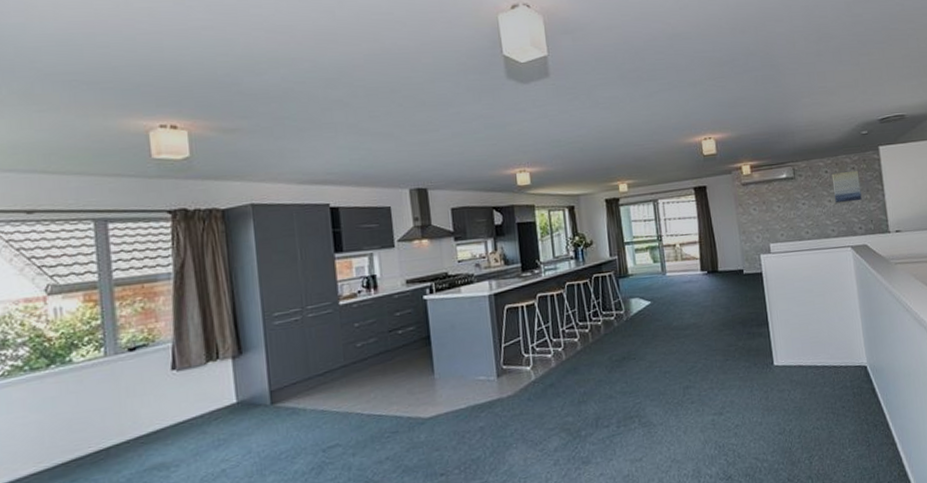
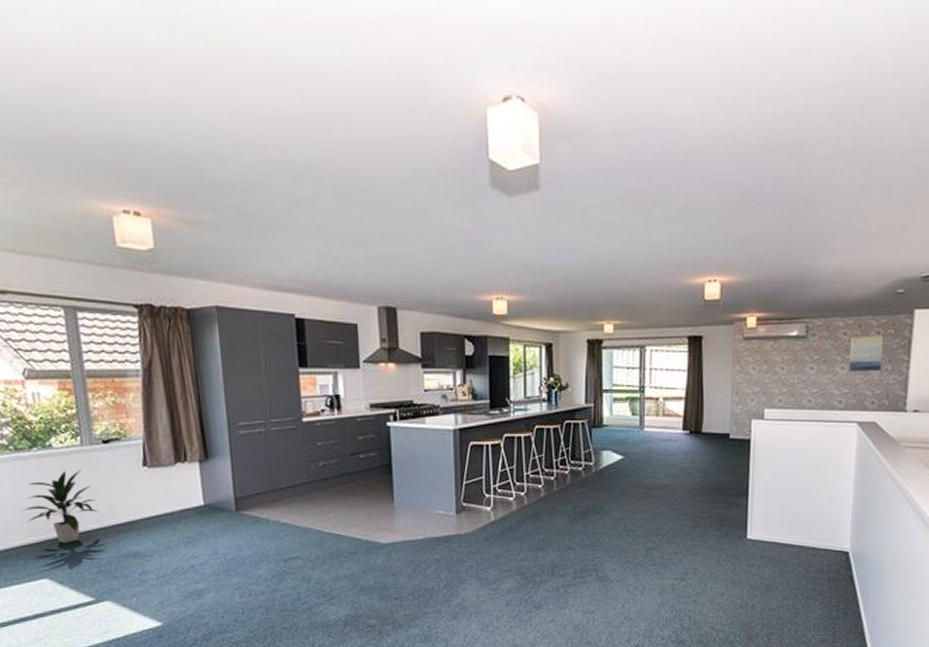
indoor plant: none [34,382,120,466] -> present [22,470,98,543]

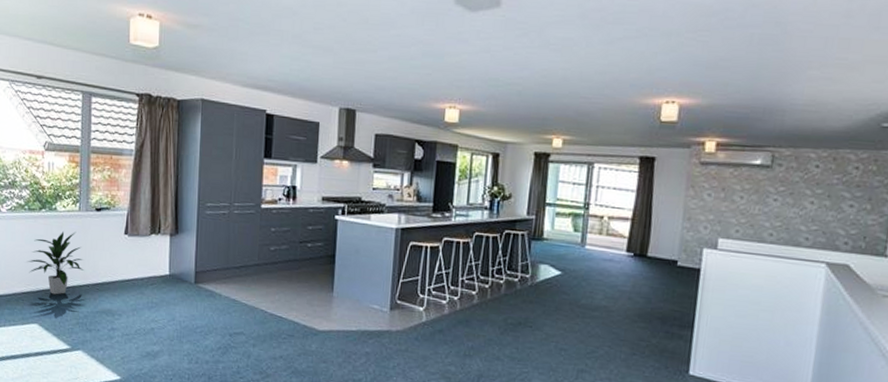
wall art: present [849,335,884,372] -> none [820,170,864,210]

